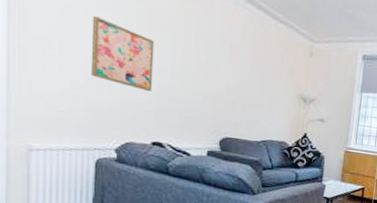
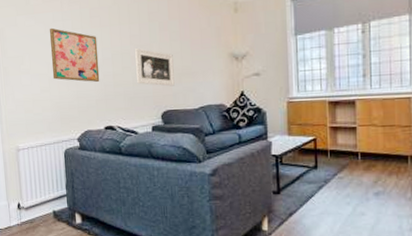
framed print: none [197,66,241,114] -> present [135,48,175,86]

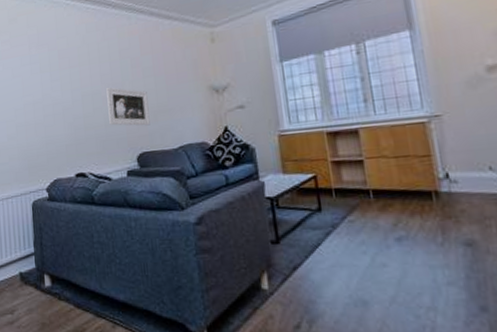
wall art: present [49,27,100,82] -> none [17,72,70,127]

